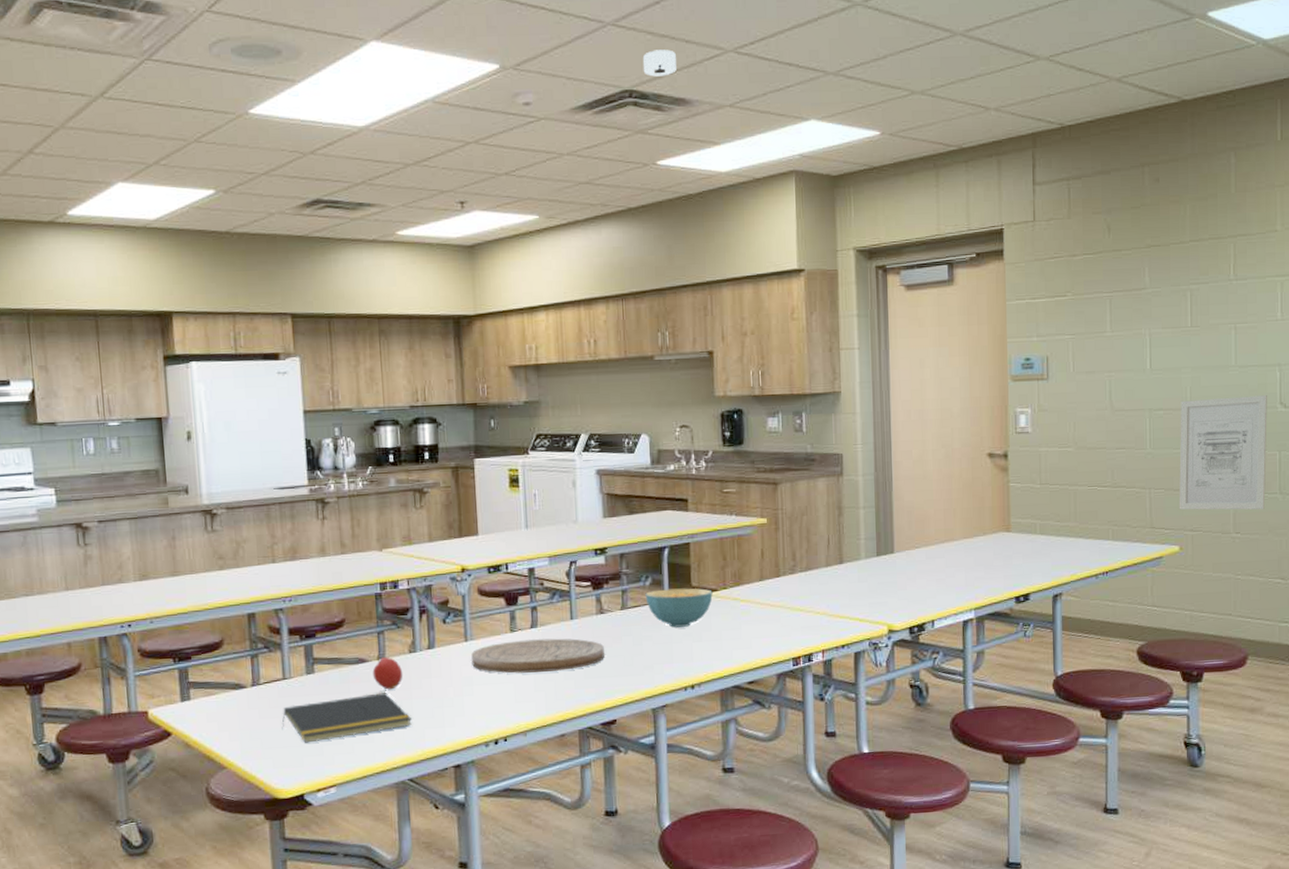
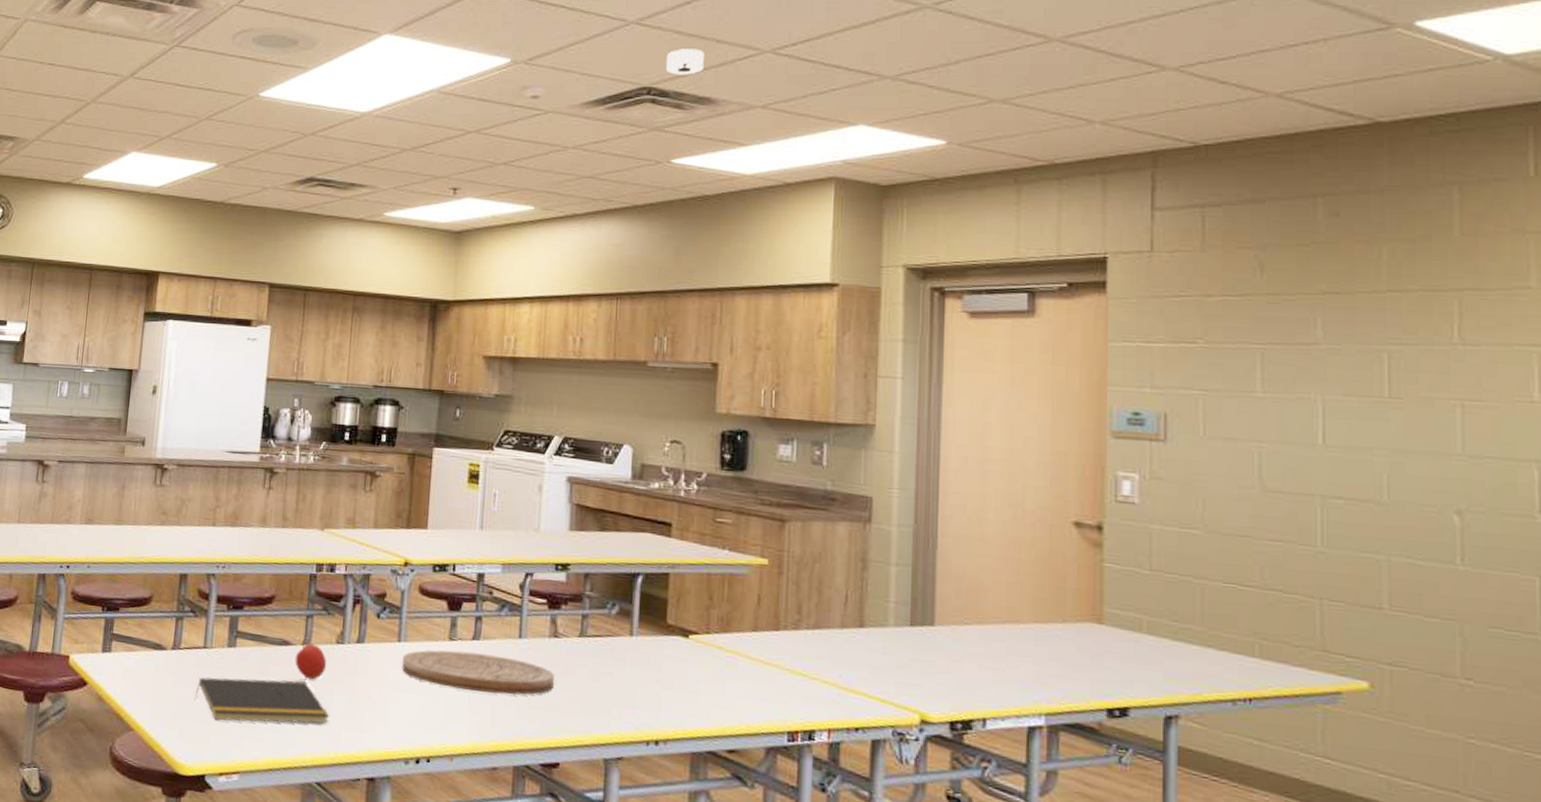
cereal bowl: present [645,588,713,628] -> none [609,621,692,670]
wall art: present [1179,395,1267,510] -> none [1368,490,1519,654]

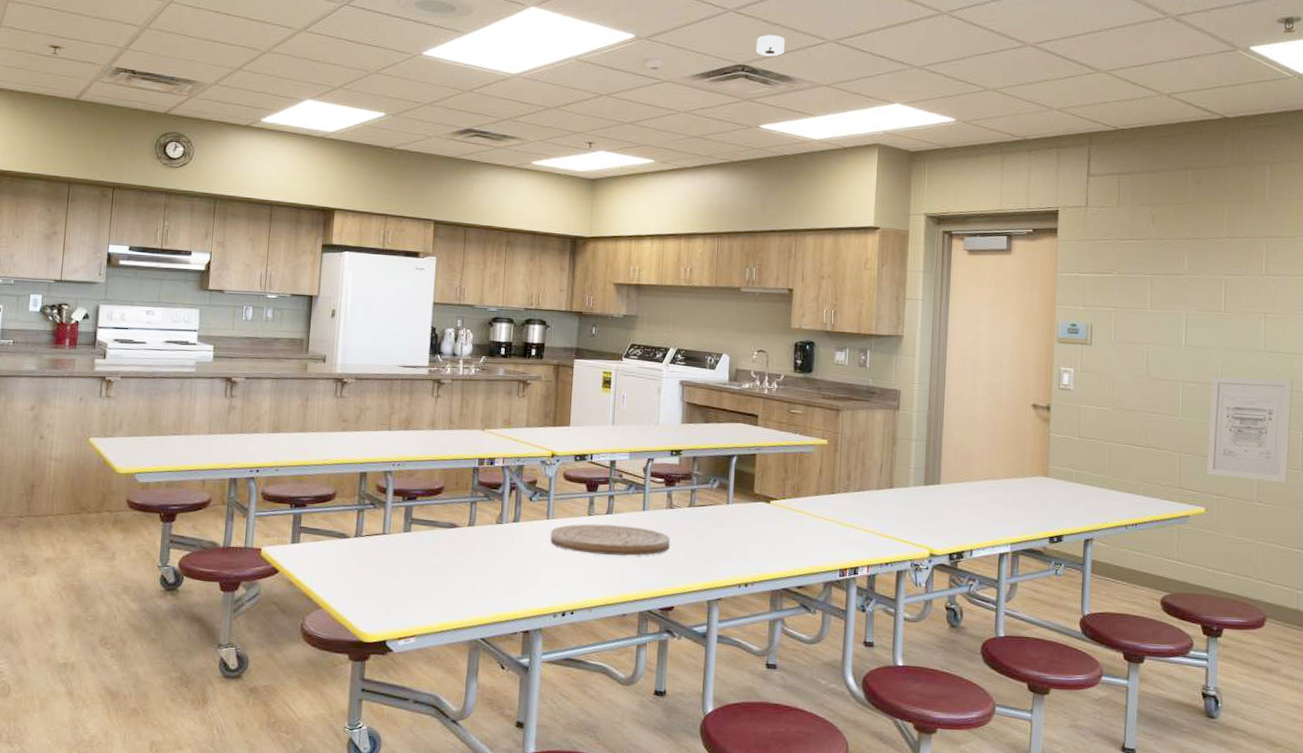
notepad: present [194,677,329,724] -> none [375,556,491,594]
fruit: present [295,641,327,680] -> none [461,523,489,555]
wall art: none [1368,490,1519,654] -> present [1206,376,1293,484]

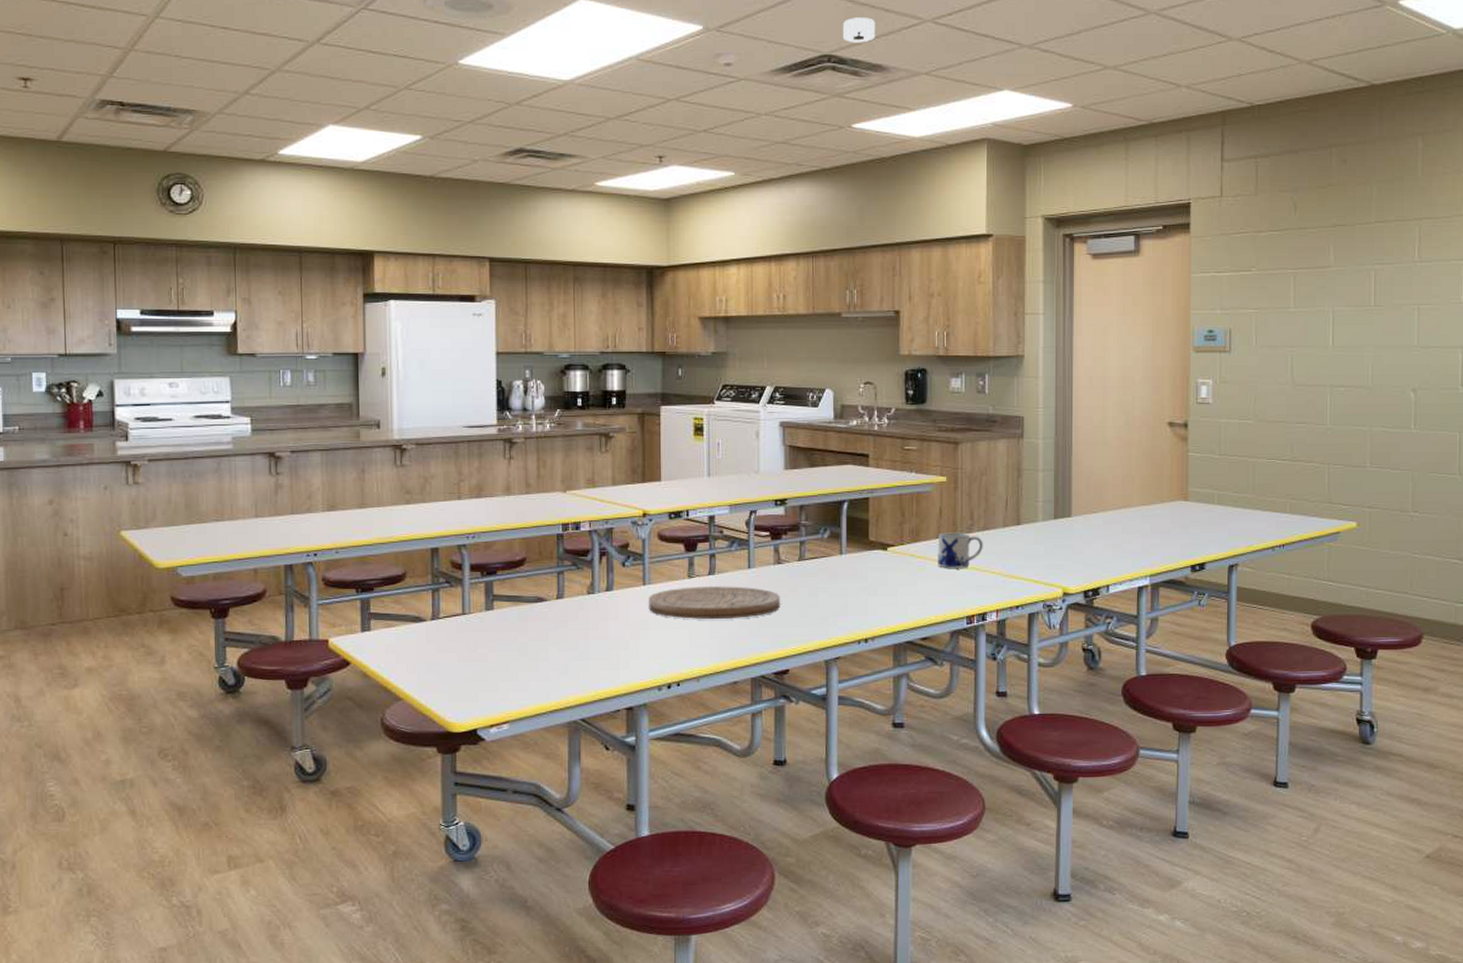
mug: none [816,490,858,524] -> present [938,532,983,568]
wall art: present [1206,376,1293,484] -> none [1357,377,1449,490]

